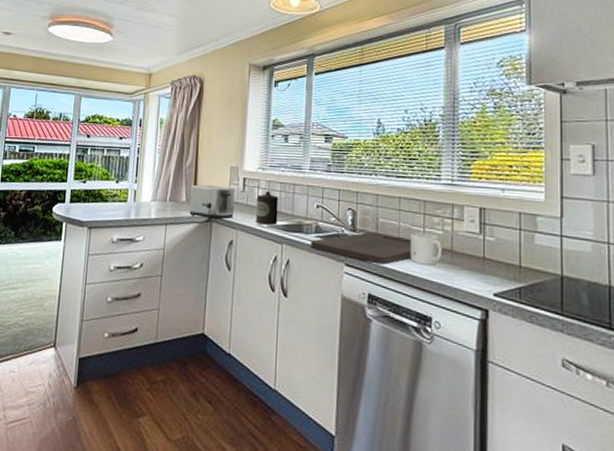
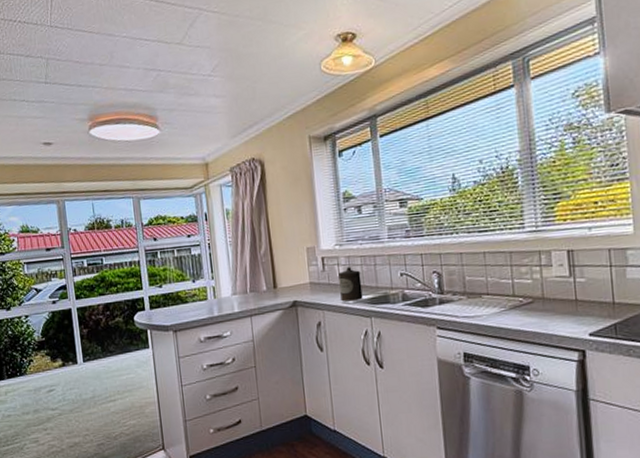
toaster: present [189,184,235,219] -> none [269,268,318,304]
cutting board: present [311,232,439,265] -> none [399,291,530,323]
mug: present [409,232,443,265] -> none [499,284,534,317]

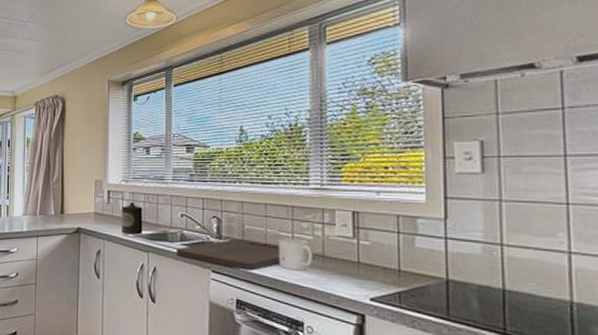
cutting board: none [399,291,530,323] -> present [176,239,309,271]
mug: none [499,284,534,317] -> present [278,238,314,271]

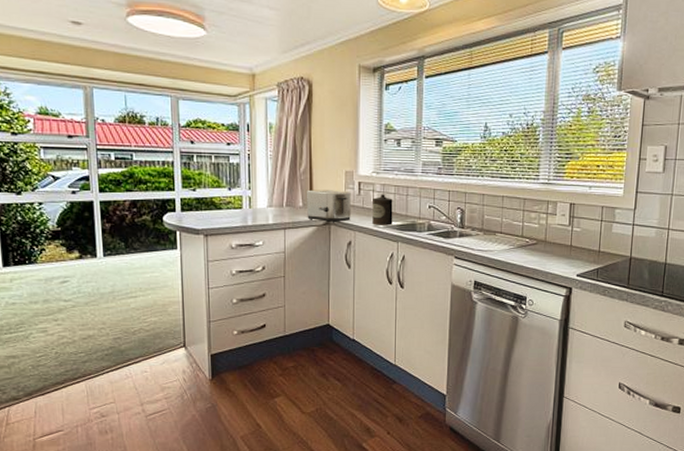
toaster: none [58,198,100,230] -> present [307,189,351,222]
cutting board: present [176,239,309,271] -> none [424,228,535,256]
mug: present [278,238,314,271] -> none [510,227,538,254]

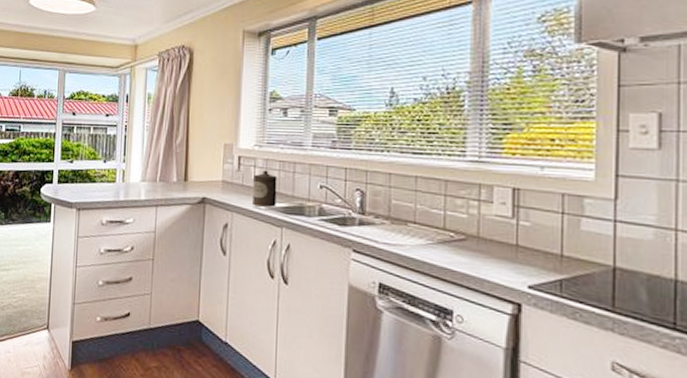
toaster: present [307,189,351,222] -> none [181,163,229,201]

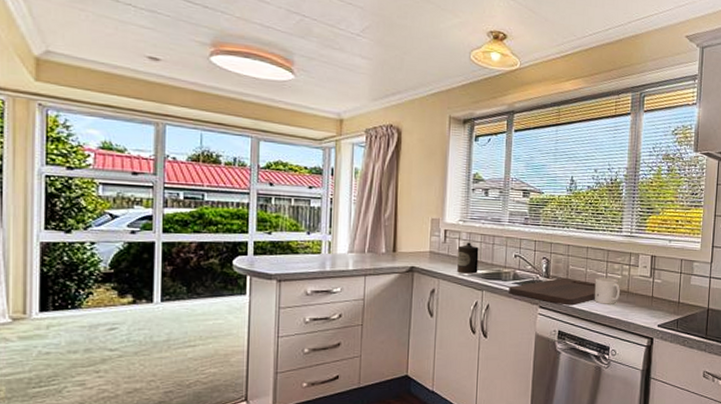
cutting board: none [313,215,462,252] -> present [509,278,618,306]
mug: none [427,216,467,253] -> present [594,277,621,304]

